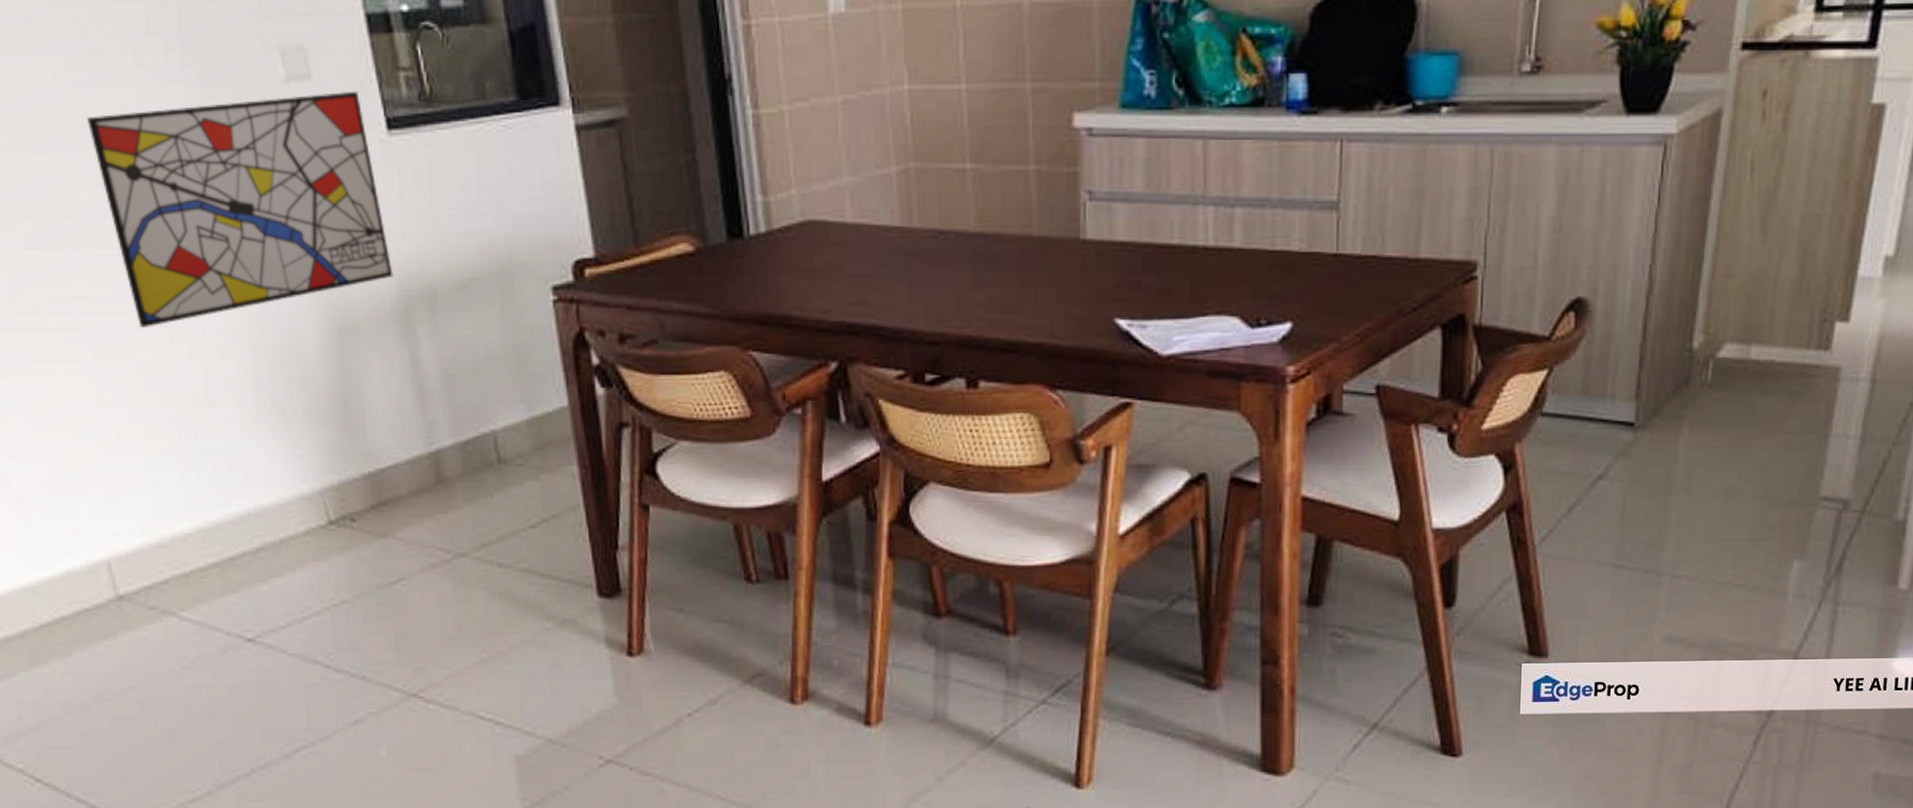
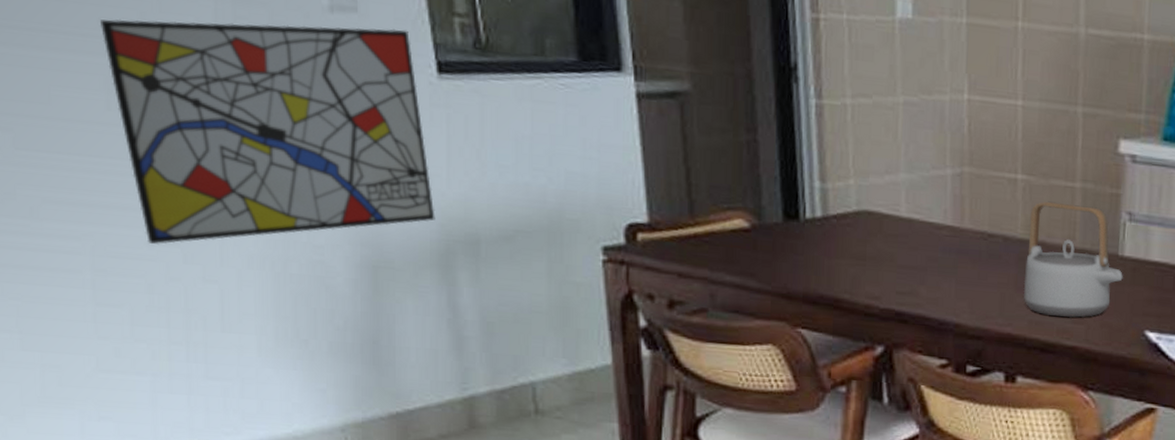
teapot: none [980,188,1087,312] -> present [1023,201,1123,318]

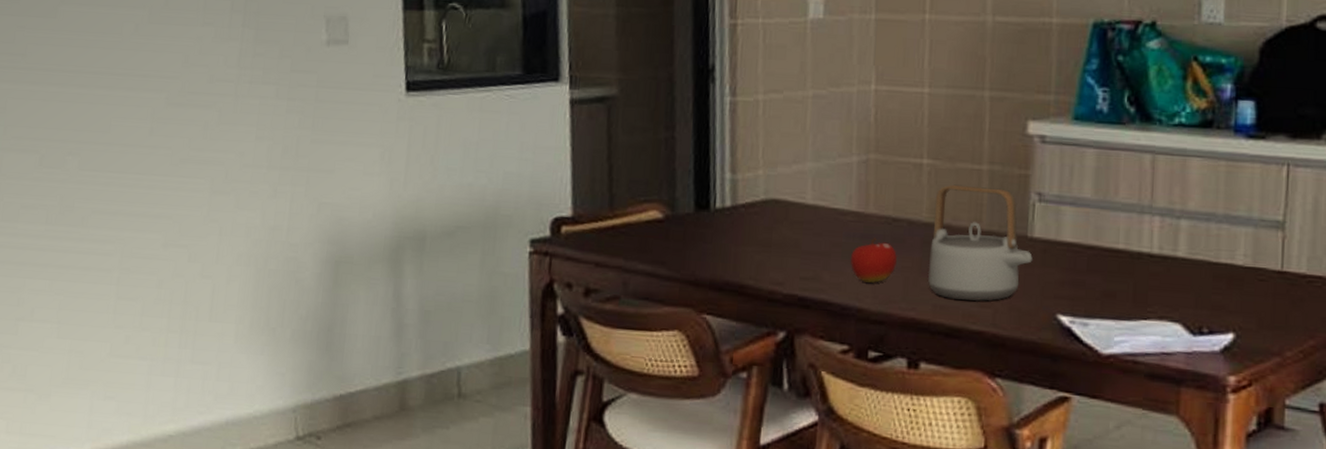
wall art: present [100,19,435,244] -> none [155,56,392,246]
fruit: none [946,253,993,298] -> present [850,238,897,283]

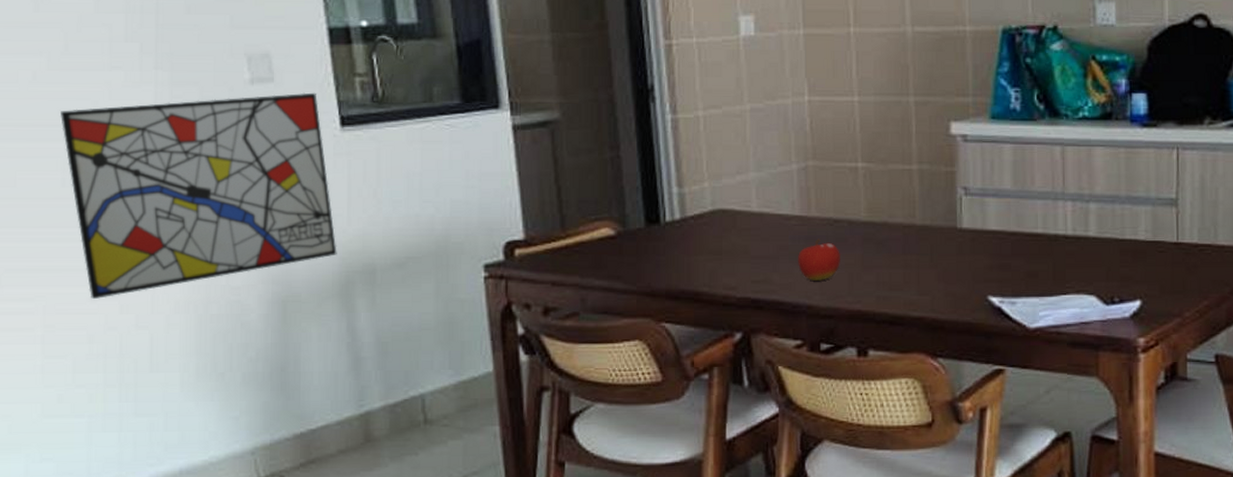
wall art: none [155,56,392,246] -> present [60,92,337,299]
teapot: present [927,184,1033,302] -> none [869,184,963,290]

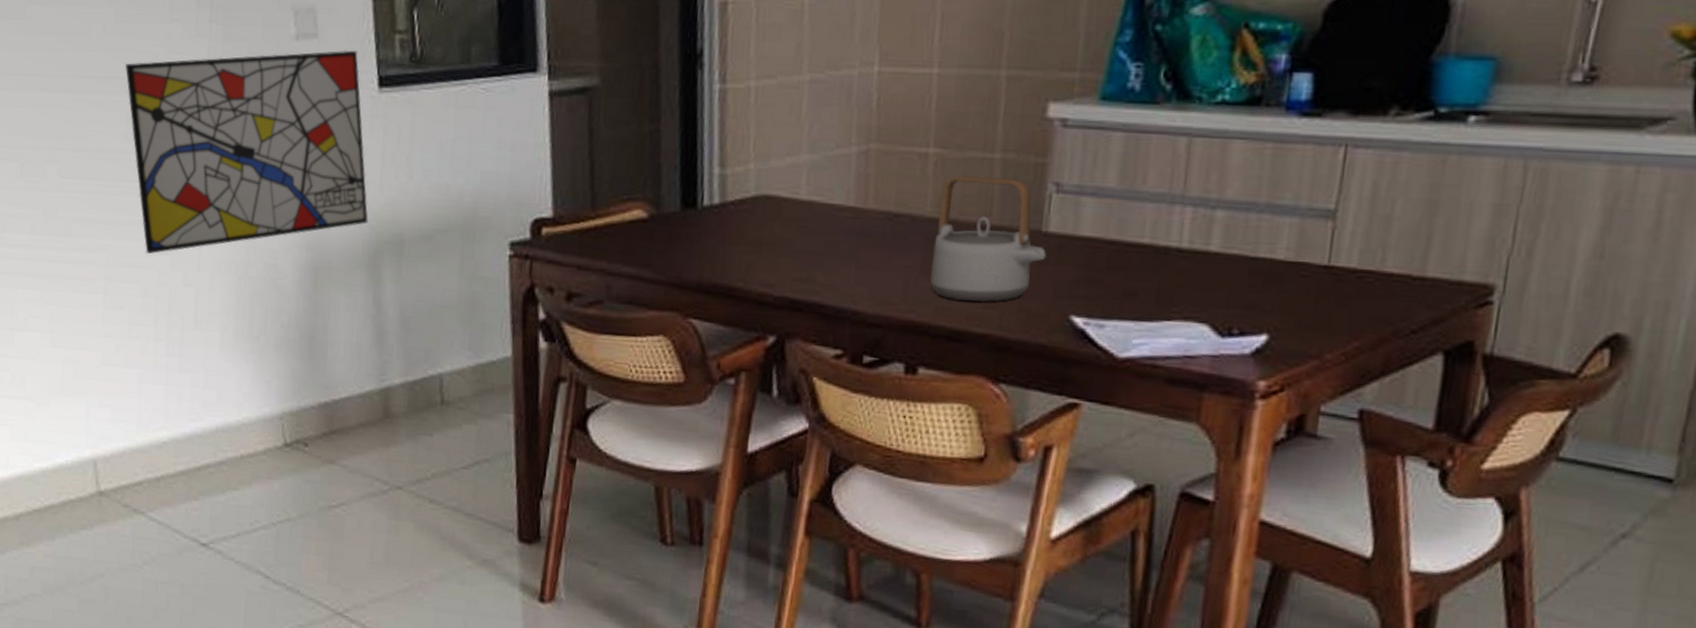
fruit: present [797,239,840,281] -> none [846,235,897,284]
teapot: none [869,184,963,290] -> present [929,175,1047,302]

